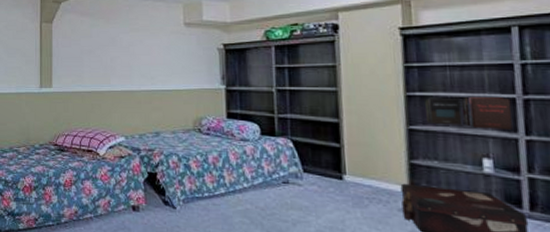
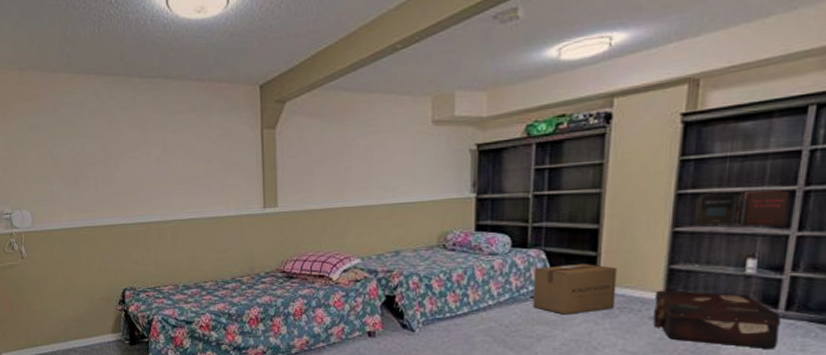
box: none [283,154,364,202] -> present [532,264,617,315]

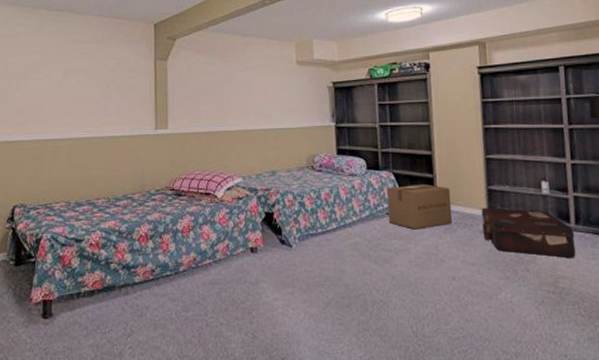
books: present [695,193,736,225] -> none [498,128,526,154]
books: present [733,189,790,227] -> none [525,126,562,156]

